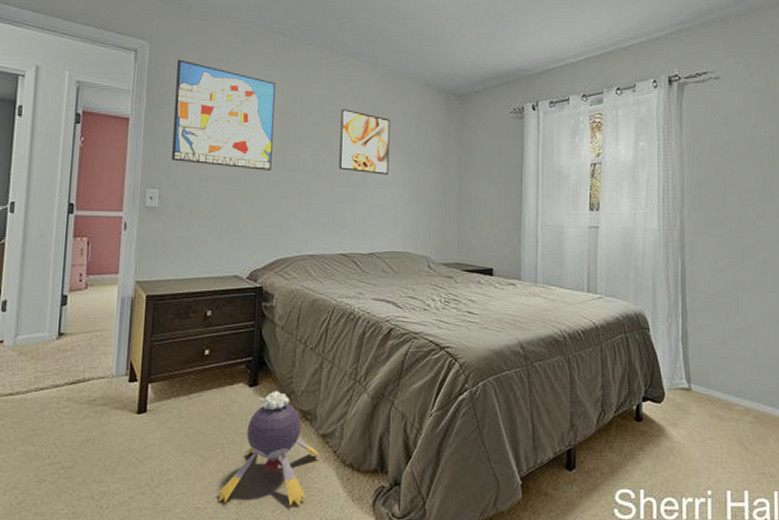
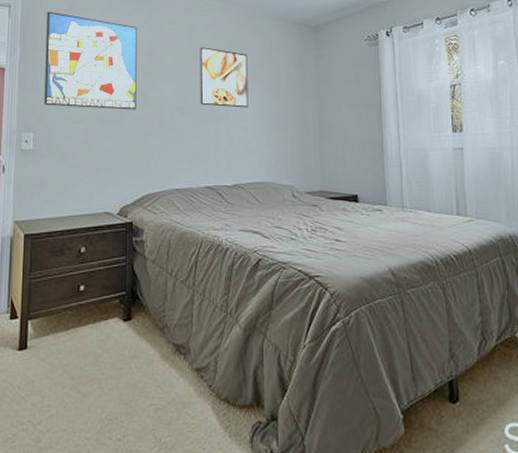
plush toy: present [217,391,320,506] -> none [97,325,195,443]

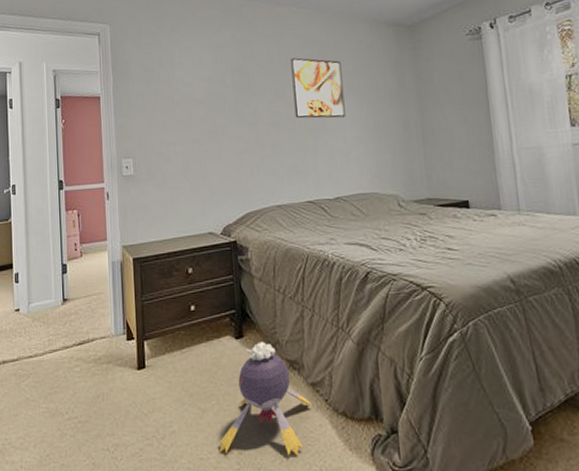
wall art: present [44,11,137,110] -> none [135,35,231,131]
plush toy: none [97,325,195,443] -> present [218,341,312,456]

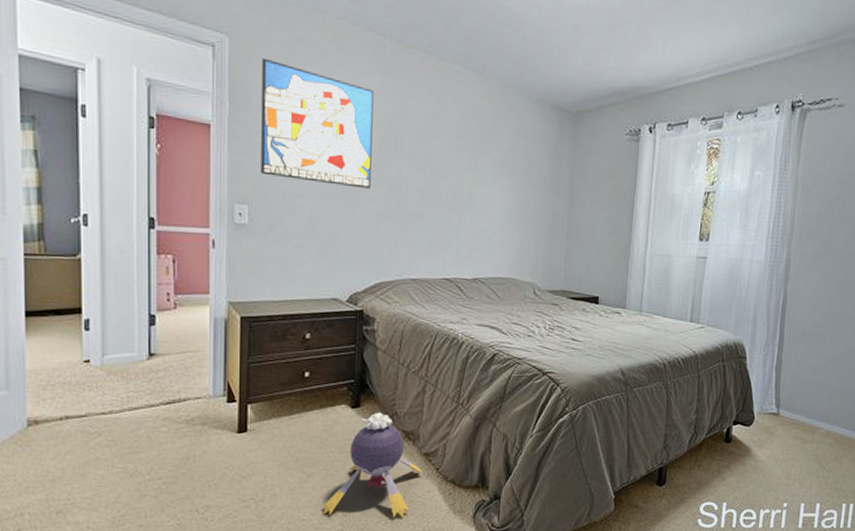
wall art: none [135,35,231,131] -> present [261,58,374,189]
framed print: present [290,57,346,119] -> none [443,123,499,198]

